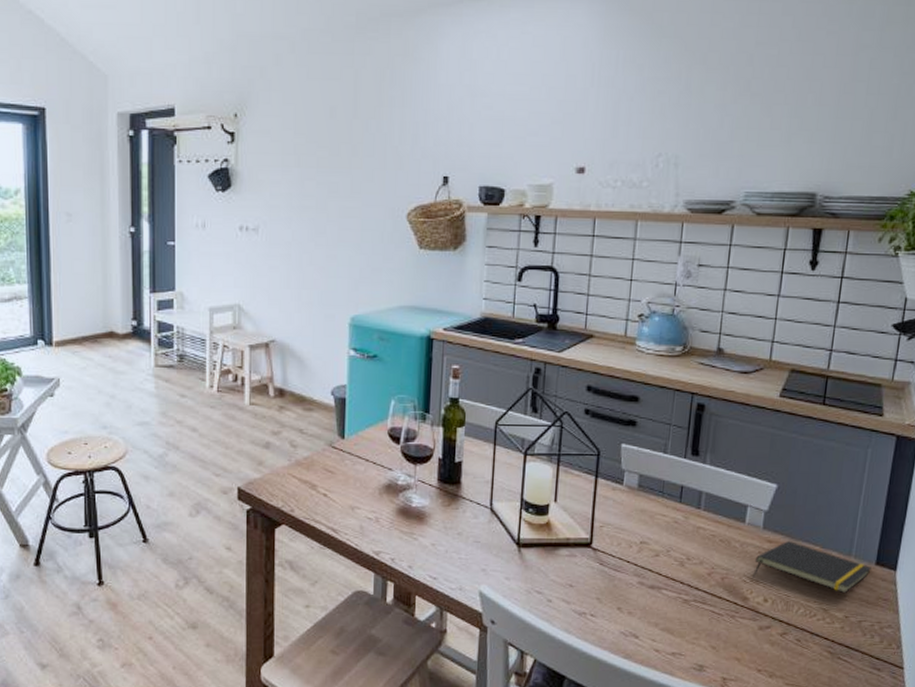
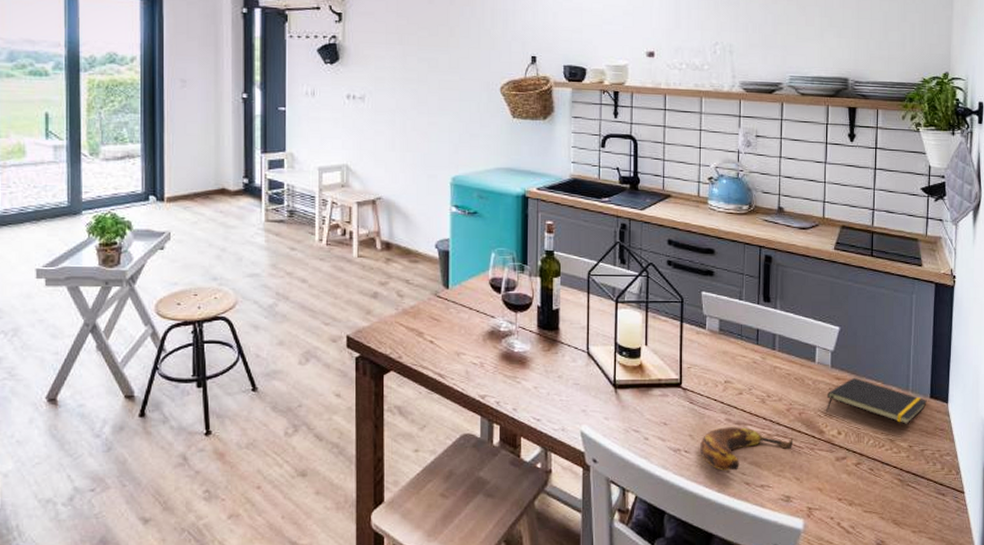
banana: none [607,591,713,637] -> present [700,427,794,471]

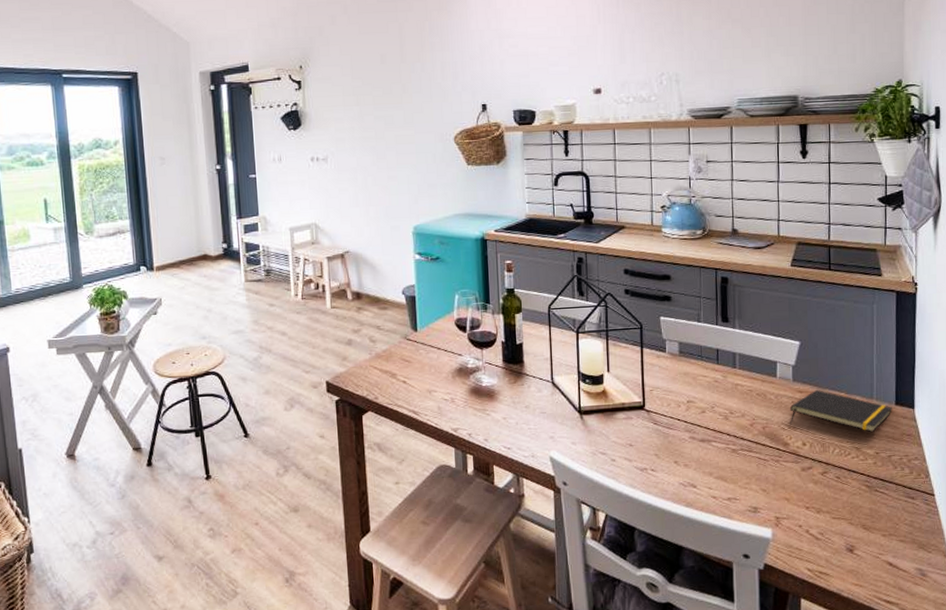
banana: present [700,427,794,471] -> none [666,444,758,487]

